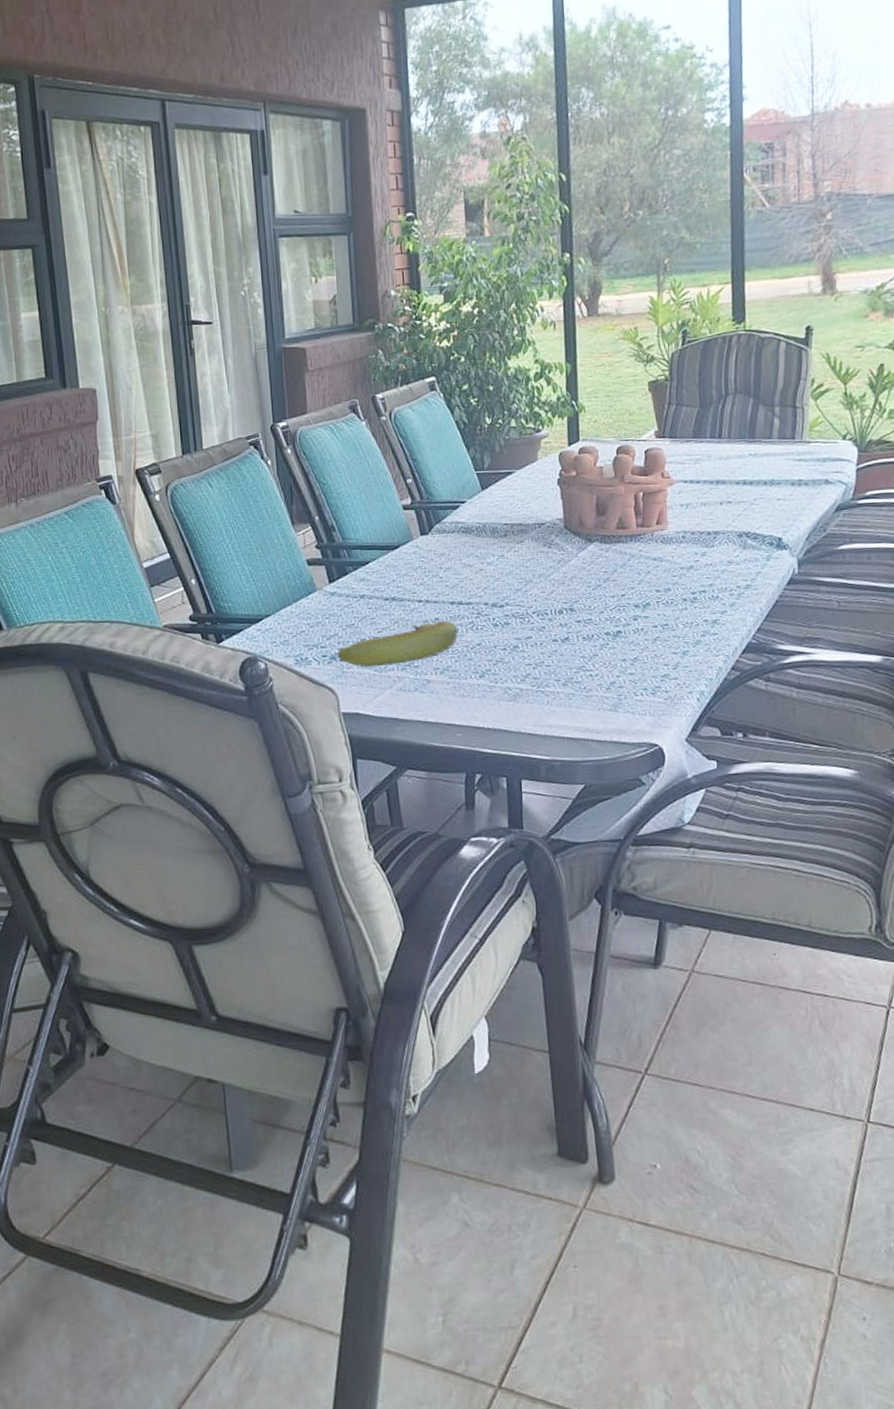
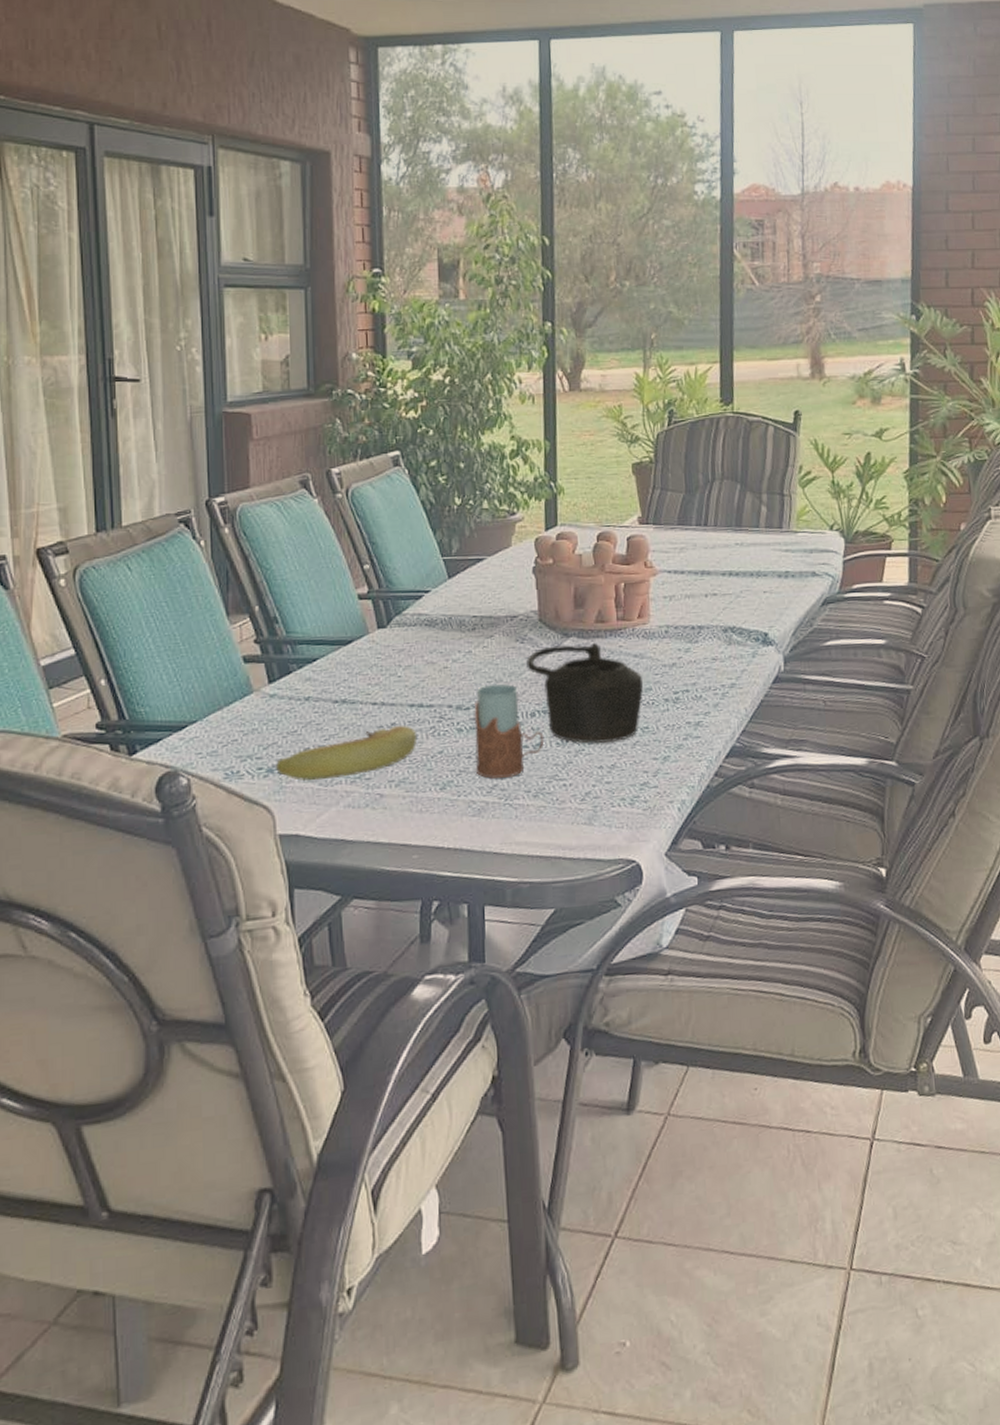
drinking glass: none [507,584,572,669] -> present [474,683,545,779]
teapot: none [554,546,663,638] -> present [526,642,644,744]

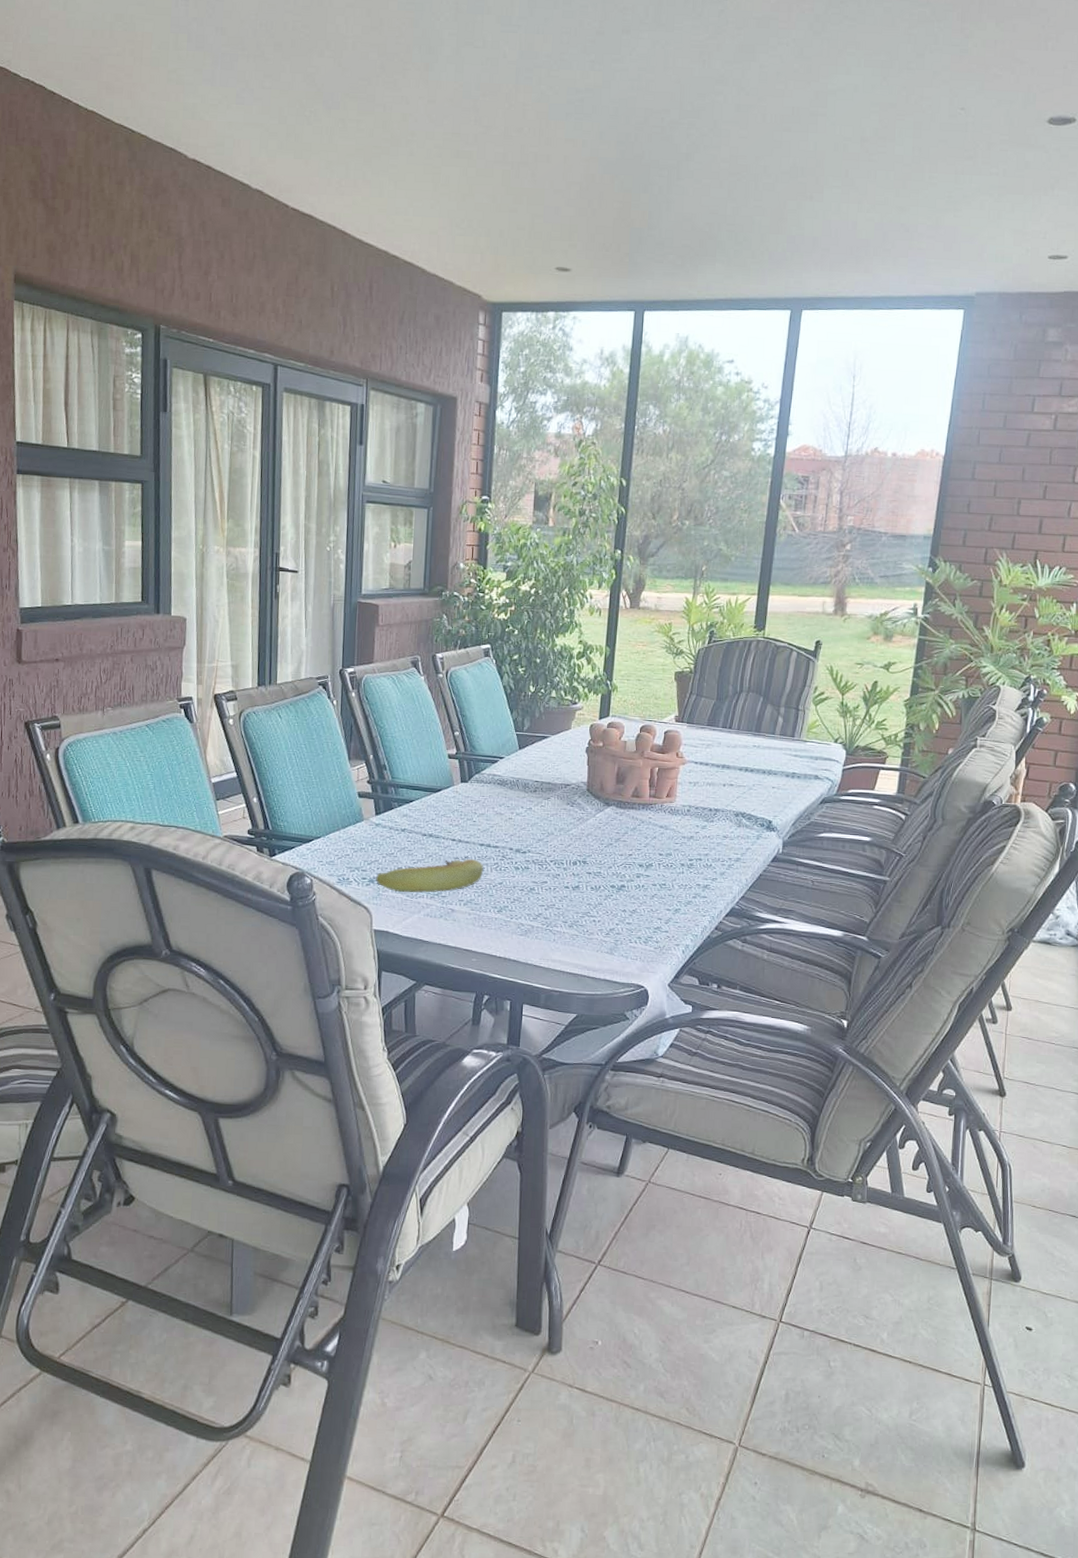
drinking glass: present [474,683,545,779] -> none [526,835,582,910]
teapot: present [526,642,644,744] -> none [574,811,666,893]

